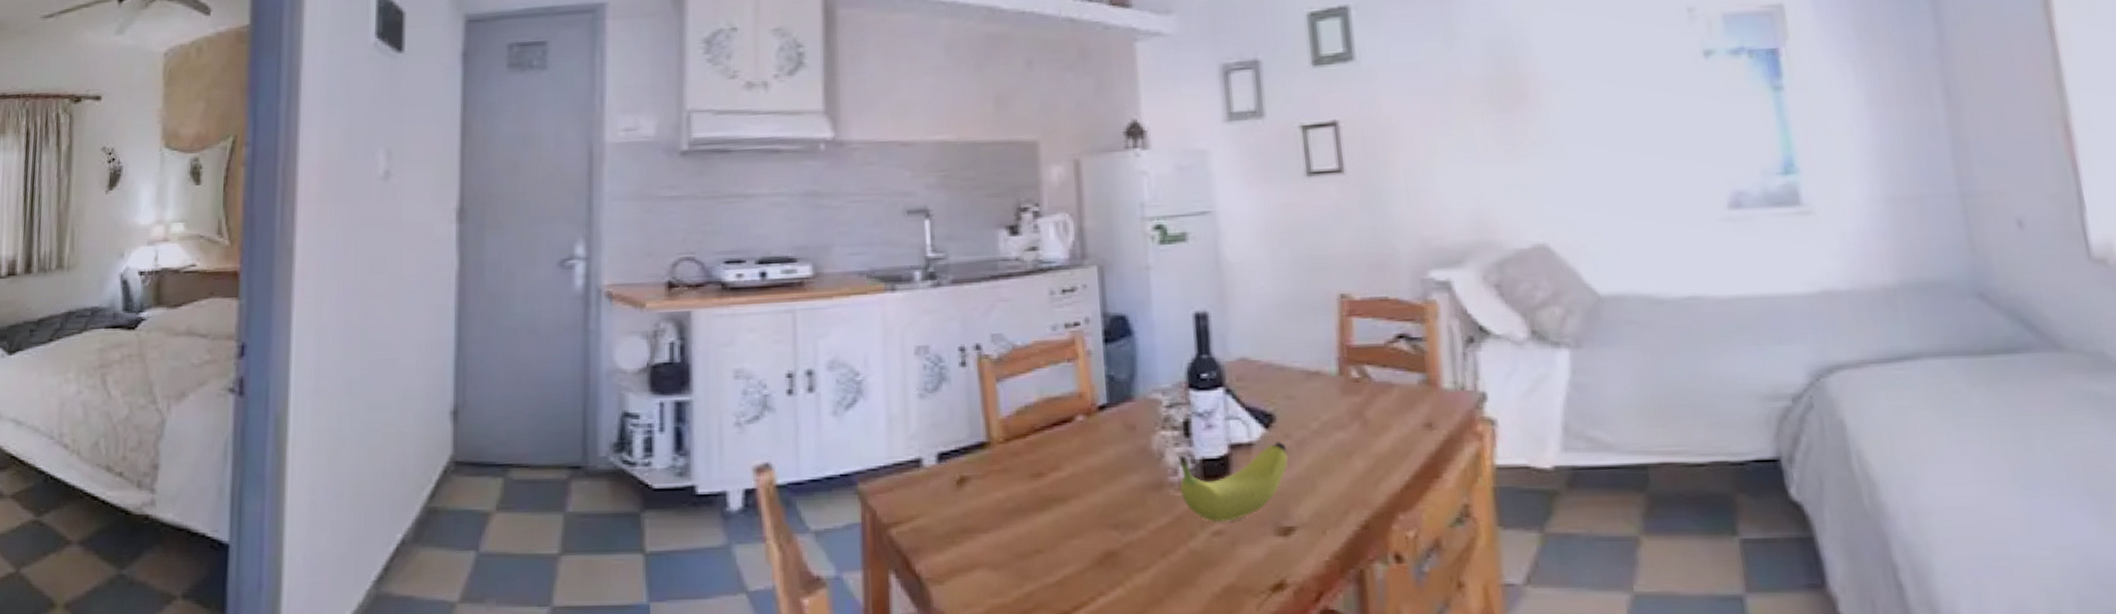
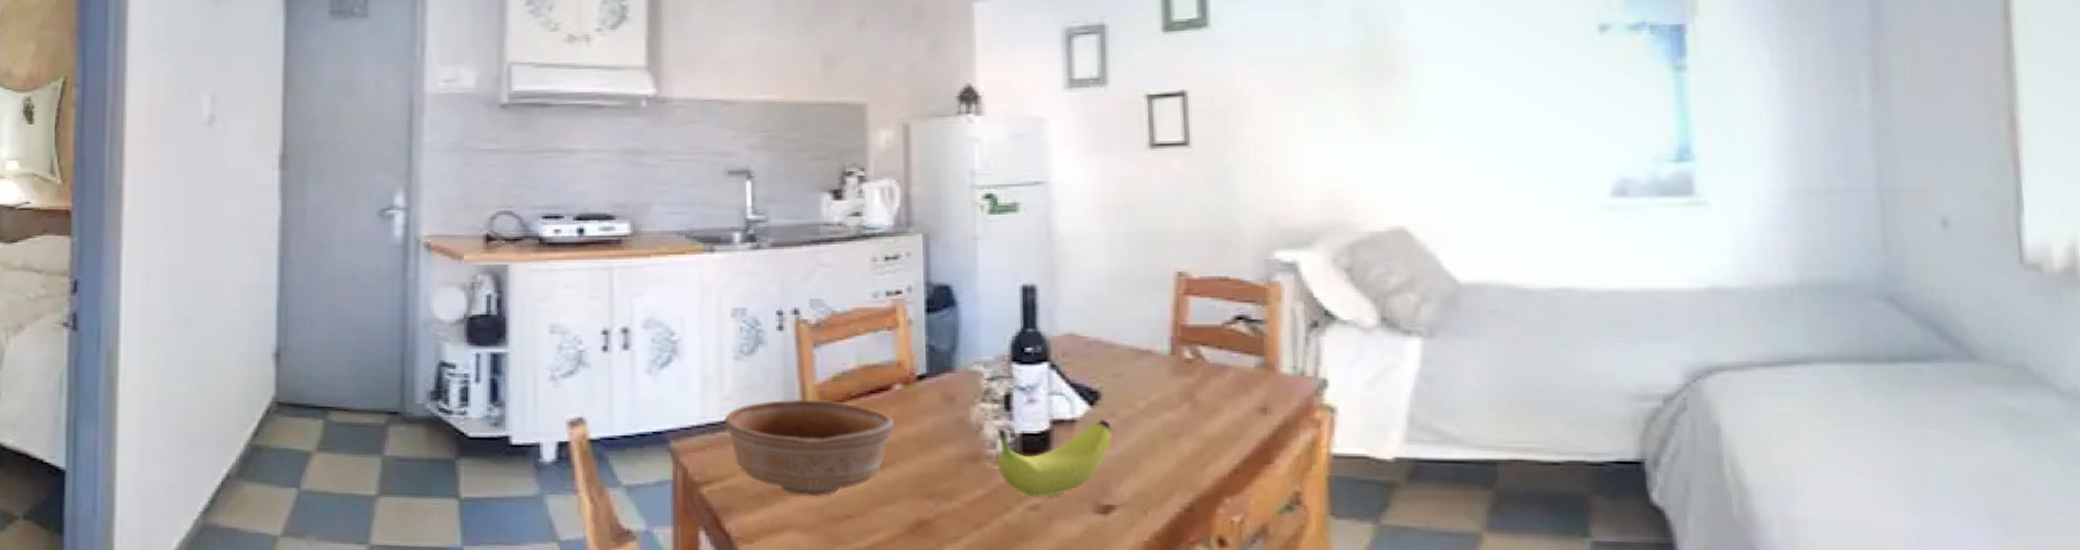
bowl: none [910,433,1080,532] -> present [724,399,896,496]

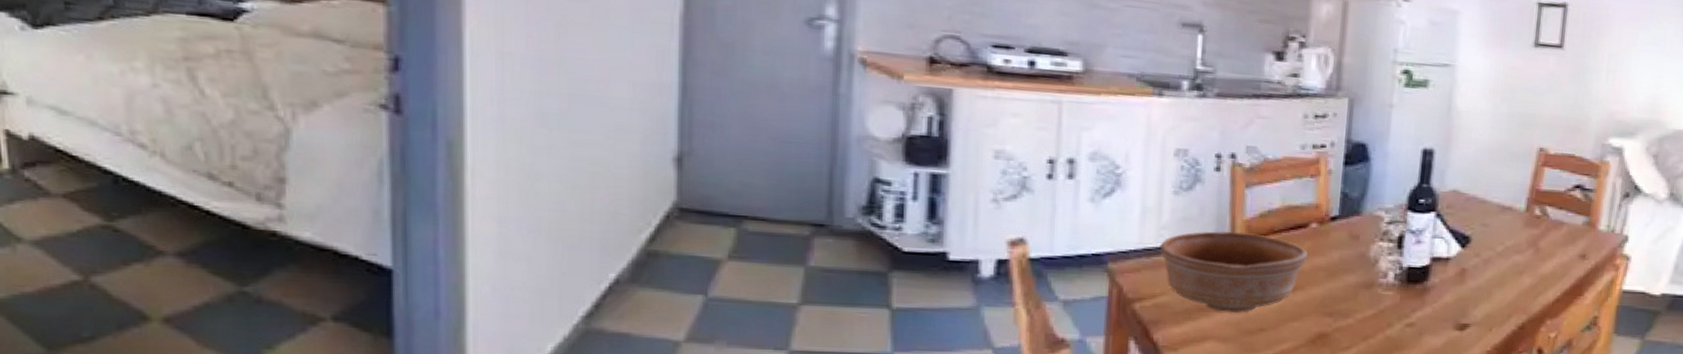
fruit: present [997,419,1112,498] -> none [1387,258,1476,318]

